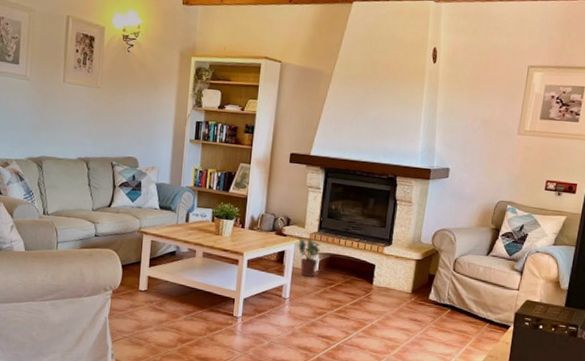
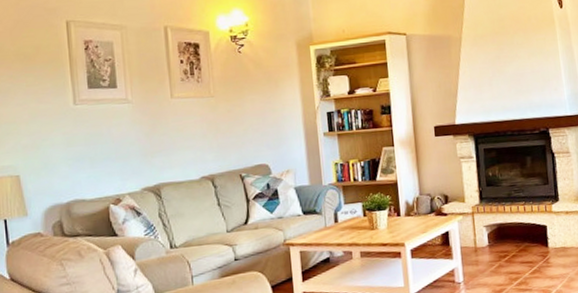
potted plant: present [296,237,321,277] -> none [459,212,486,255]

